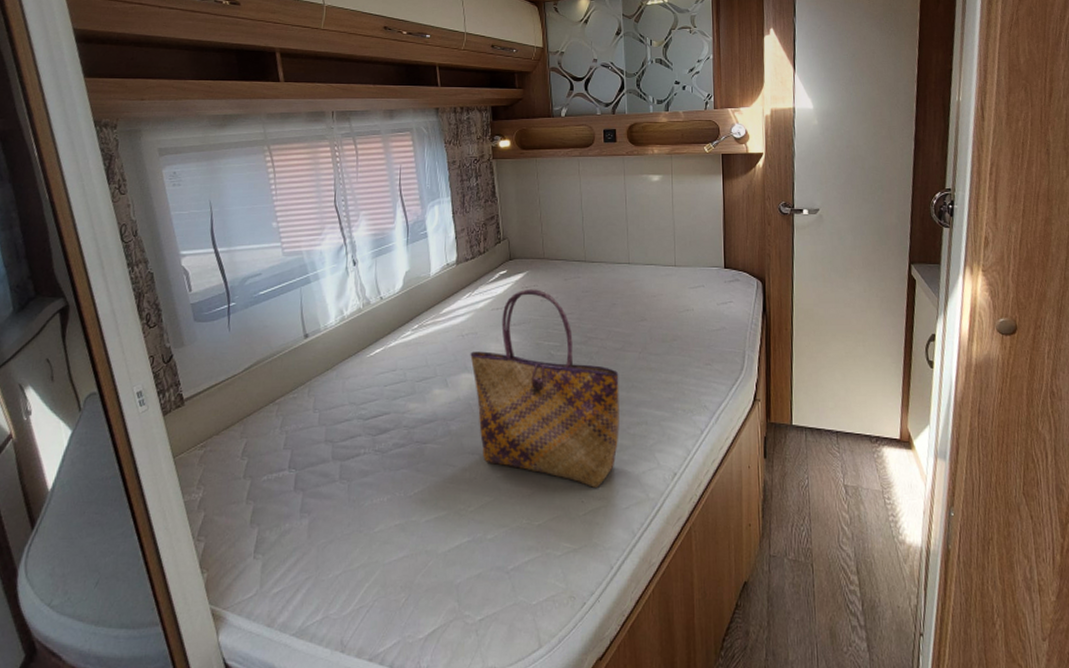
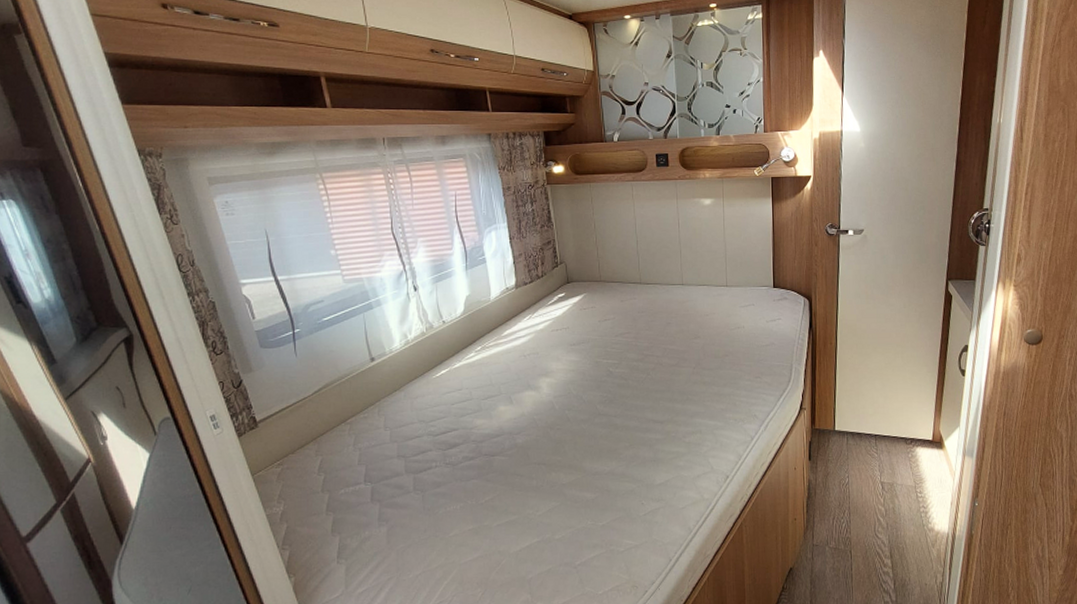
tote bag: present [470,288,619,488] -> none [533,309,676,491]

